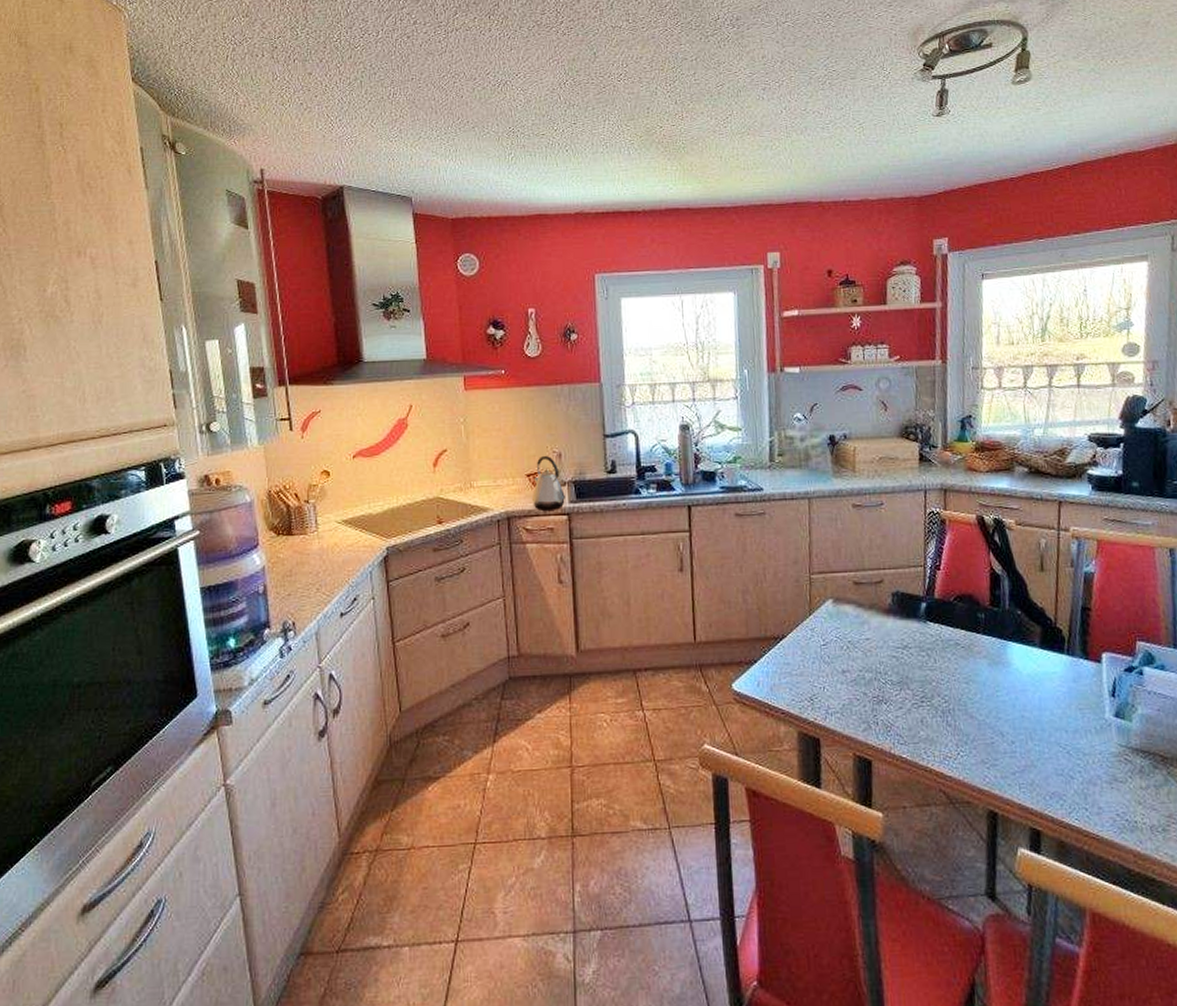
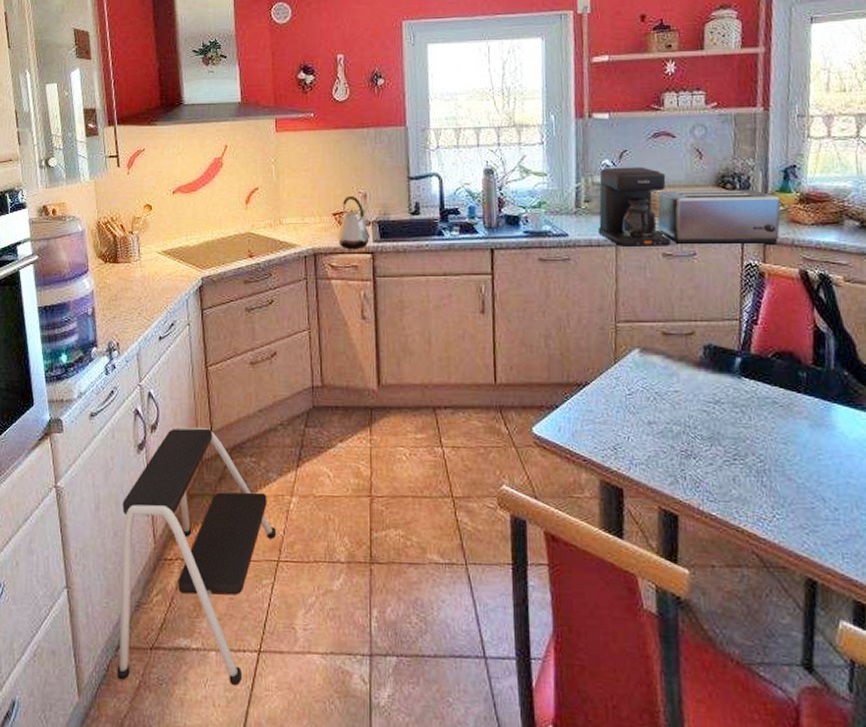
step stool: none [298,707,473,990] -> present [116,427,277,686]
coffee maker: none [791,419,859,500] -> present [598,167,670,248]
toaster: none [847,439,959,494] -> present [657,189,781,243]

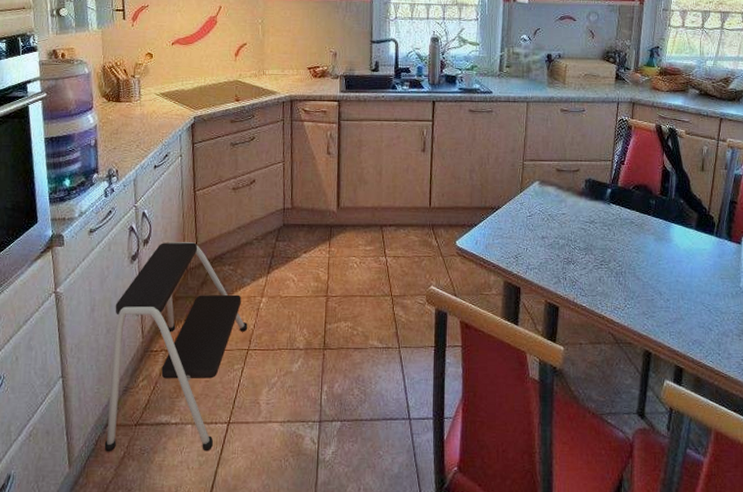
kettle: present [337,195,369,248] -> none [310,53,337,97]
coffee maker: present [598,167,670,248] -> none [514,41,567,104]
toaster: present [657,189,781,243] -> none [558,61,647,104]

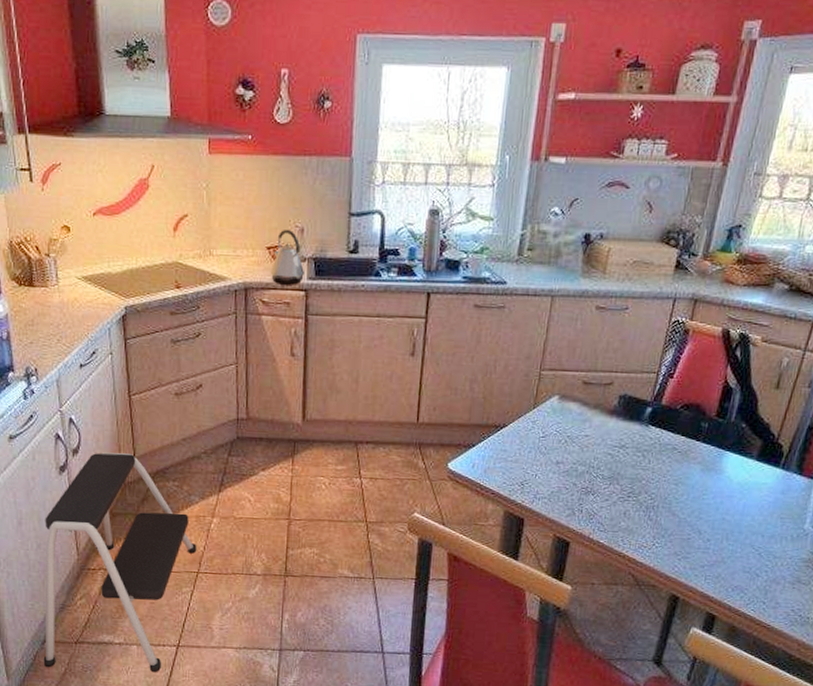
kettle: none [310,53,337,97] -> present [270,229,304,285]

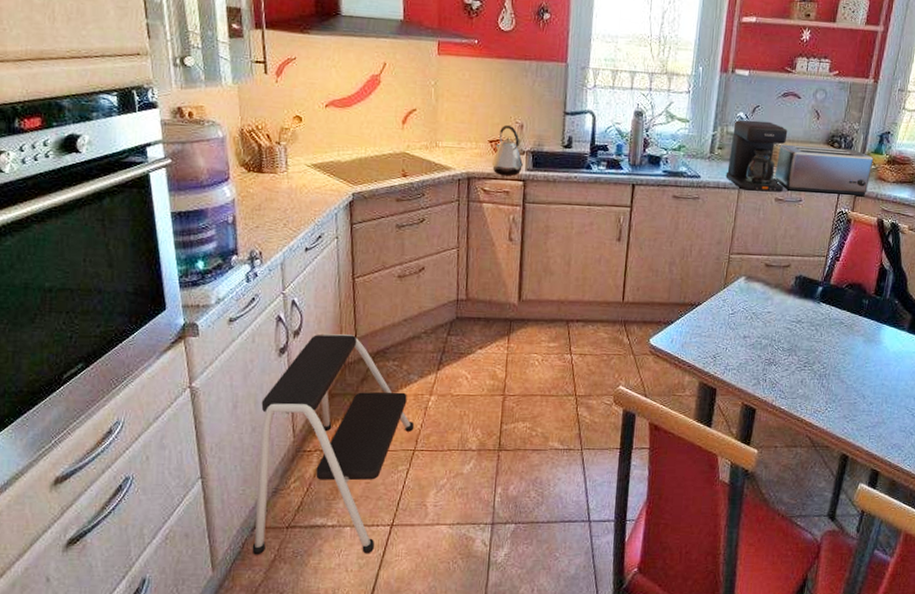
coffee maker: none [536,215,613,299] -> present [725,119,788,193]
toaster: none [595,243,720,302] -> present [774,144,874,196]

